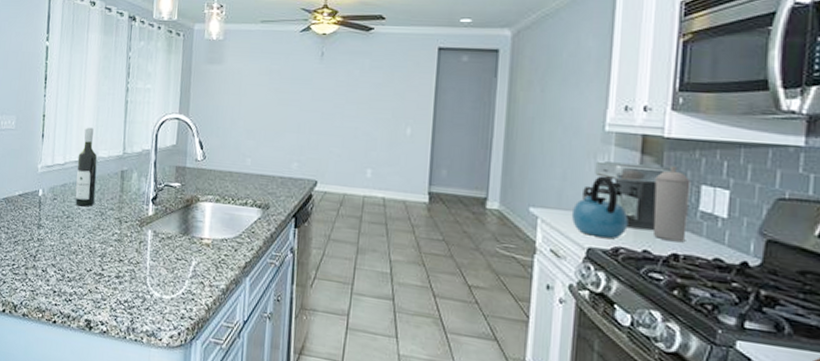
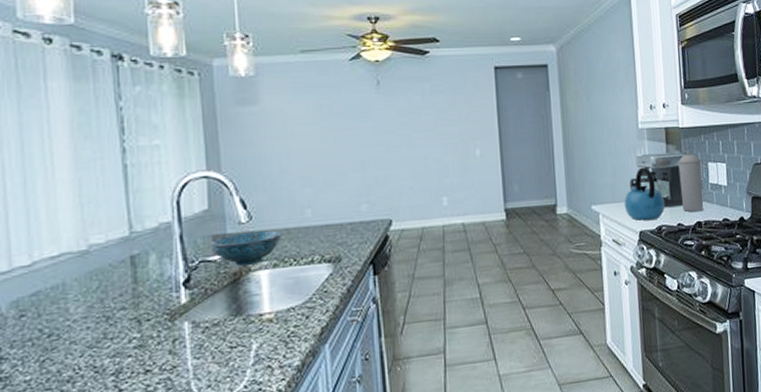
bottle: present [75,127,98,207] -> none [54,207,94,317]
decorative bowl: none [174,168,225,196] -> present [210,230,281,266]

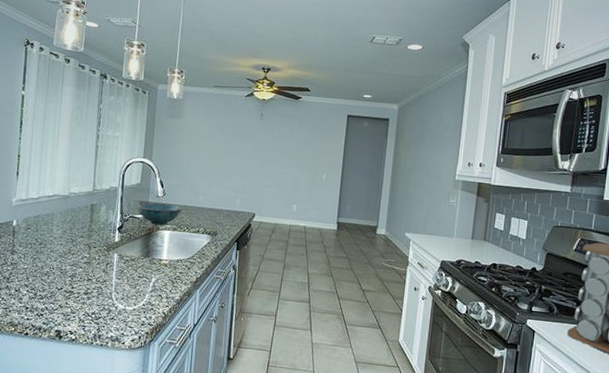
kettle: present [624,167,665,220] -> none [432,210,468,254]
coffee maker: present [630,152,688,207] -> none [439,200,495,248]
canister: present [678,150,704,212] -> none [482,204,506,255]

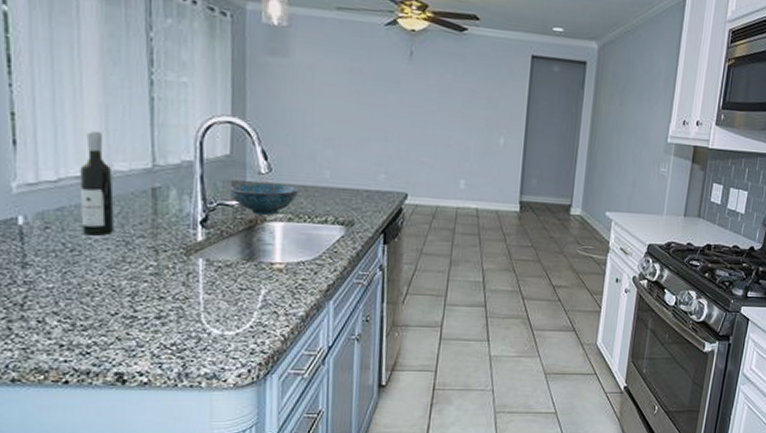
bottle: none [48,167,70,235] -> present [79,131,115,236]

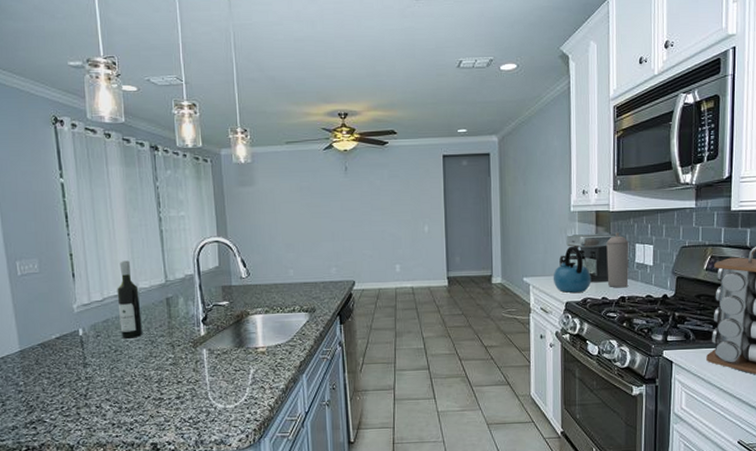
decorative bowl: present [229,183,299,215] -> none [221,284,271,310]
kettle: none [637,182,680,235] -> present [553,246,591,293]
coffee maker: none [647,169,712,226] -> present [559,233,617,282]
canister: none [696,172,724,235] -> present [606,232,629,288]

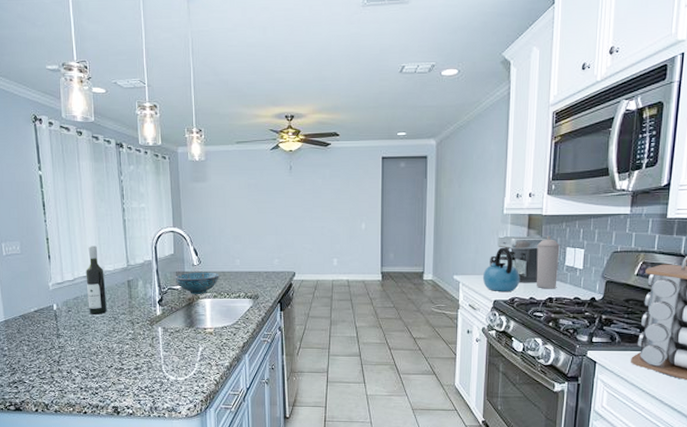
decorative bowl: none [221,284,271,310] -> present [175,272,219,294]

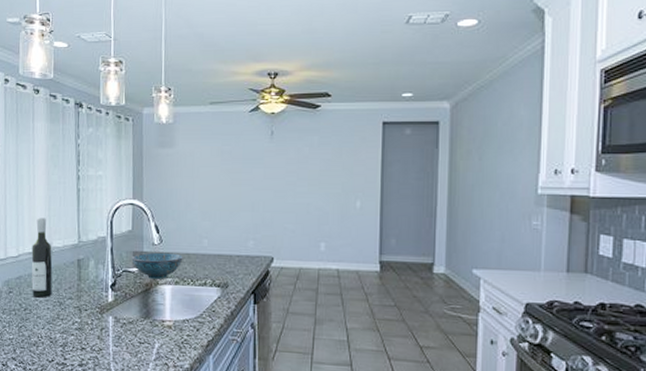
kettle: present [482,247,520,291] -> none [510,236,561,293]
coffee maker: present [490,236,548,282] -> none [520,222,598,282]
canister: present [536,235,560,289] -> none [582,223,614,292]

